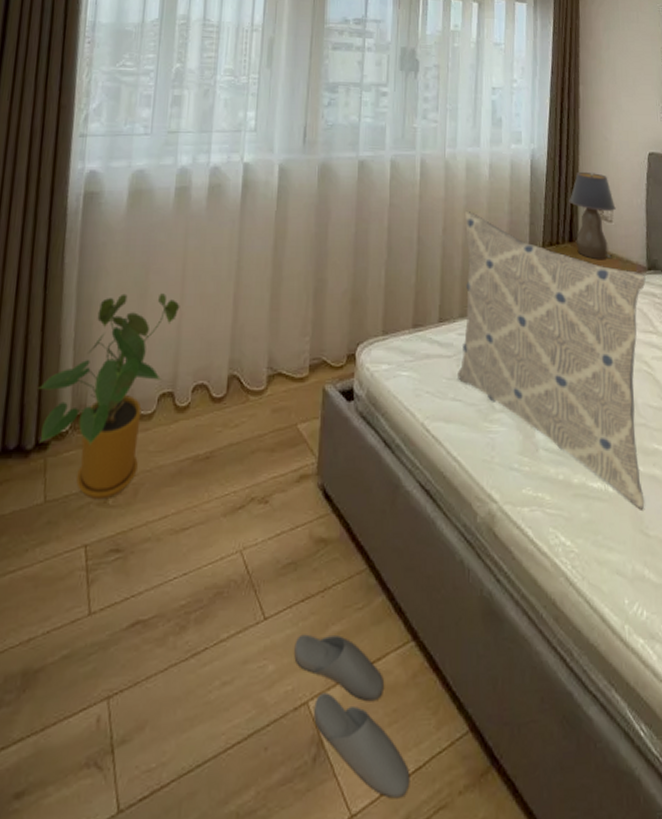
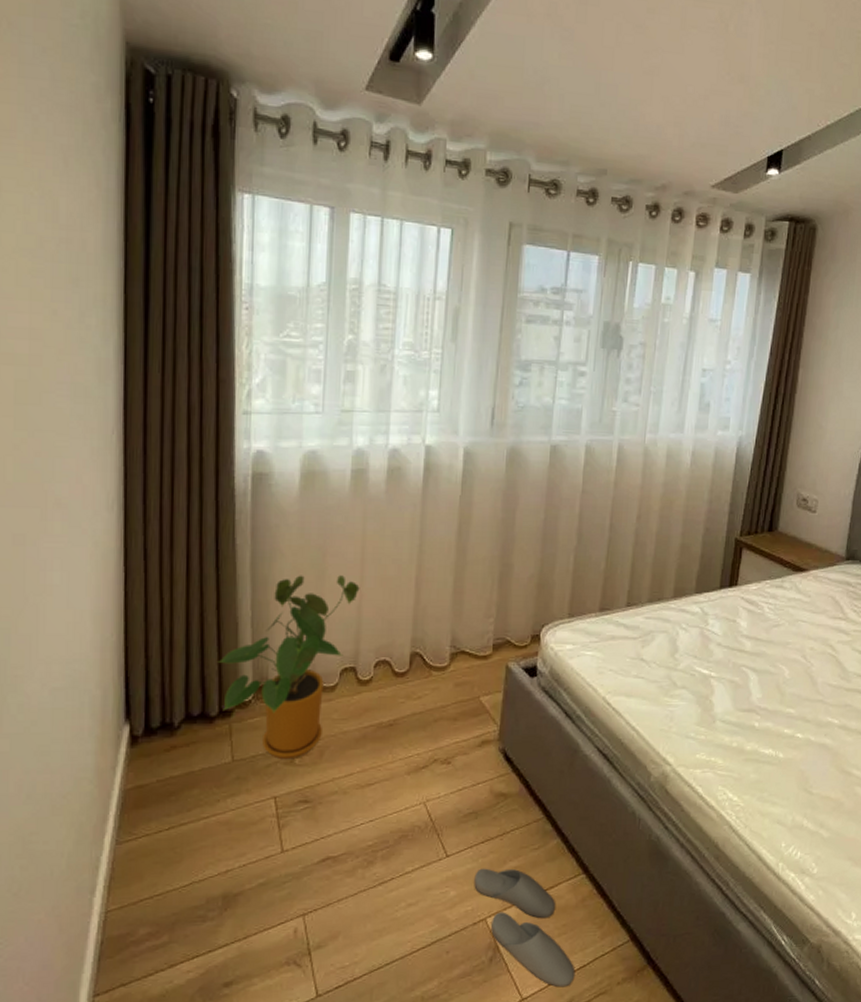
pillow: present [458,210,646,510] -> none [642,498,843,773]
table lamp: present [569,171,616,260] -> none [773,460,822,550]

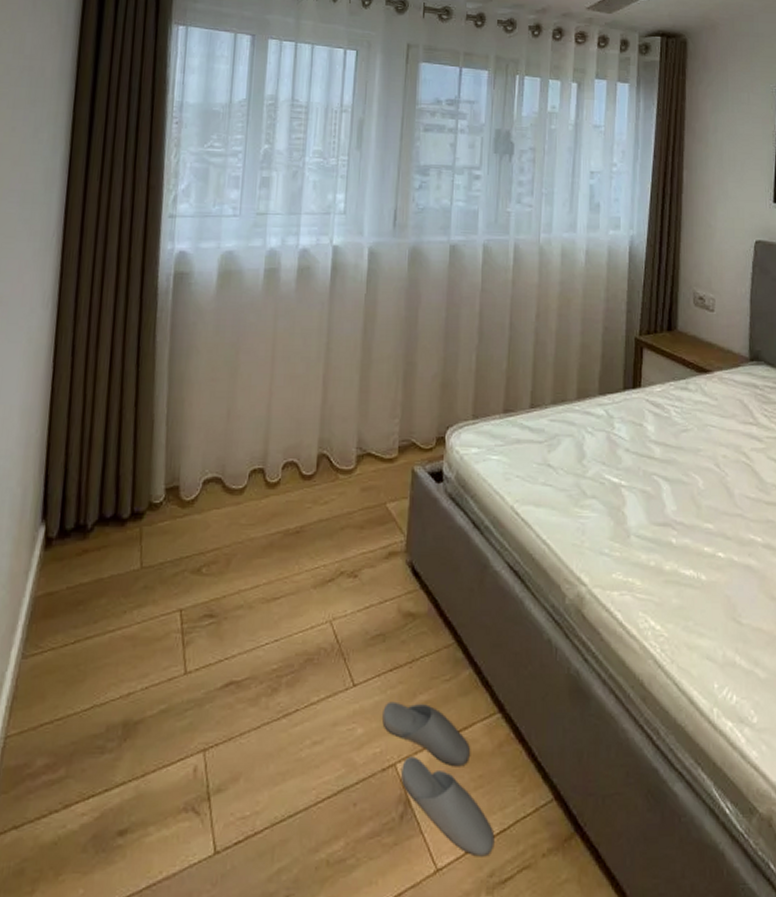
house plant: present [218,575,360,759] -> none [133,372,270,567]

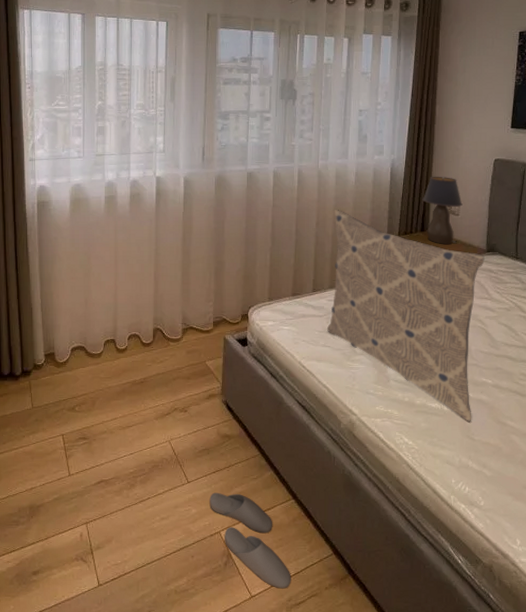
pillow: none [549,297,747,599] -> present [327,209,485,423]
table lamp: none [668,259,718,350] -> present [422,176,463,245]

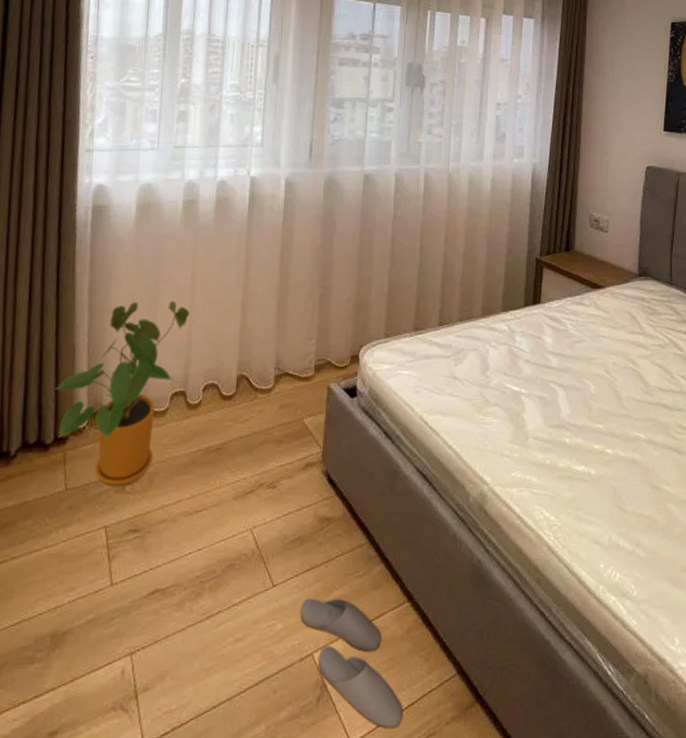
house plant: none [20,273,115,406] -> present [55,301,190,486]
pillow: present [327,209,485,423] -> none [455,222,636,489]
table lamp: present [422,176,463,245] -> none [567,184,612,268]

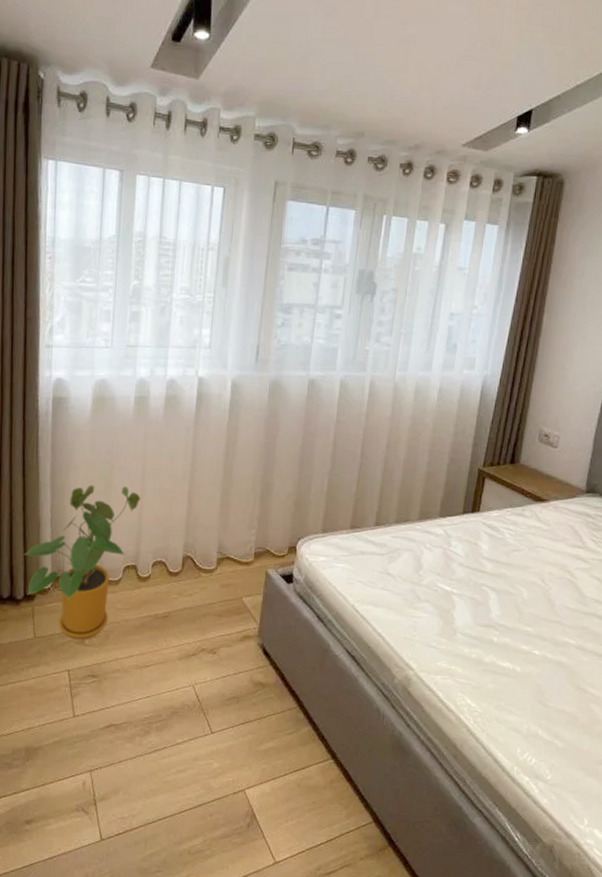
slippers: present [300,598,404,729] -> none [235,746,323,857]

